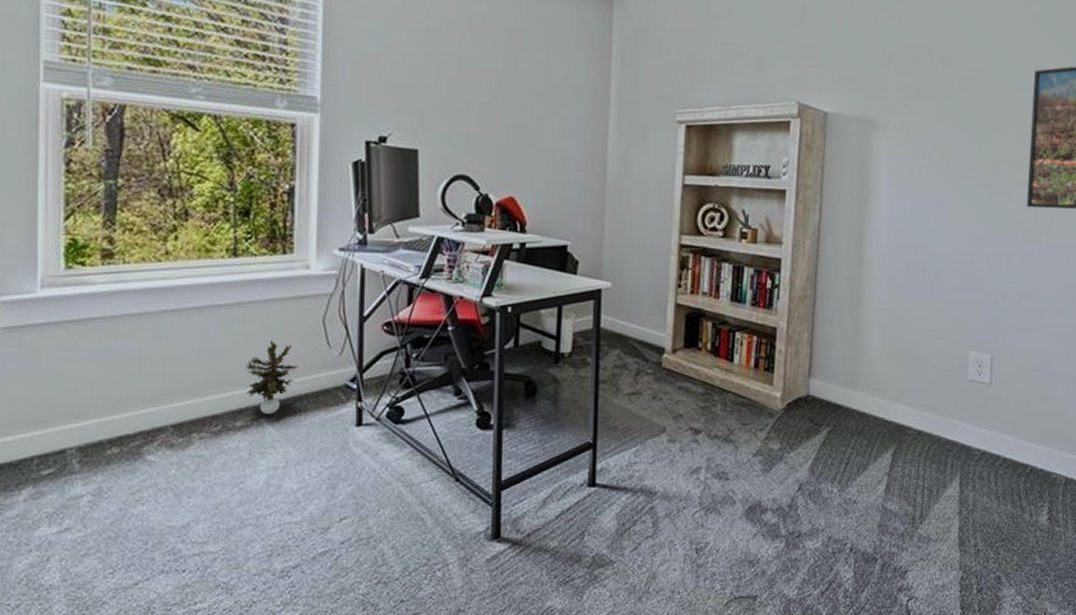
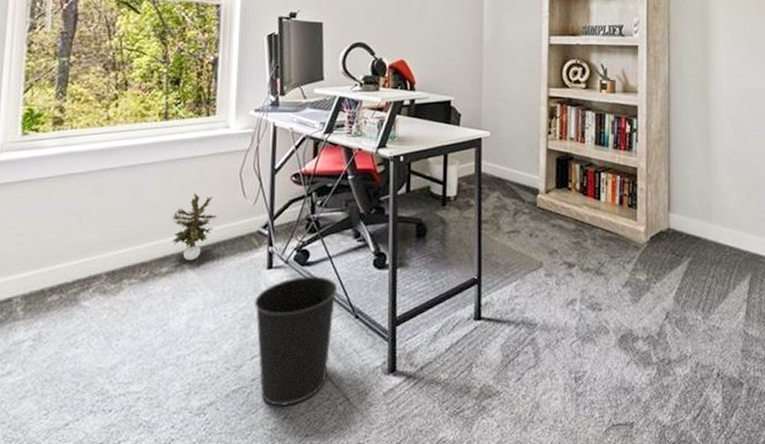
wastebasket: none [341,434,436,571] -> present [254,275,338,407]

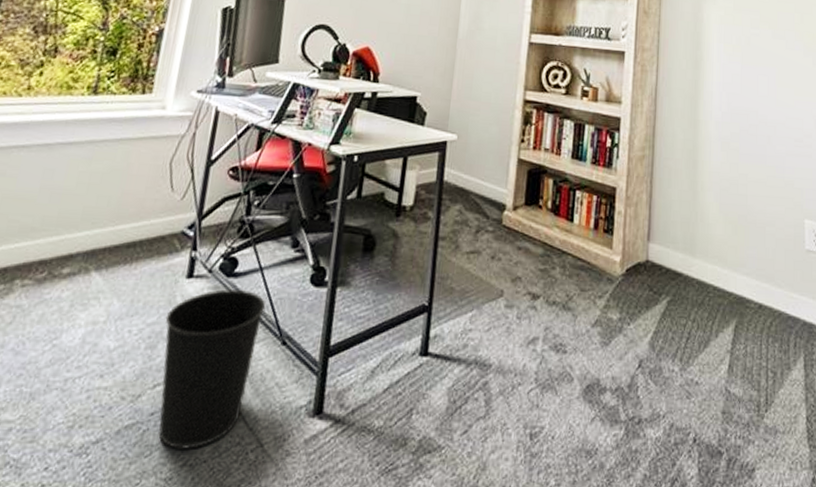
potted plant: present [172,193,218,261] -> none [80,181,138,262]

